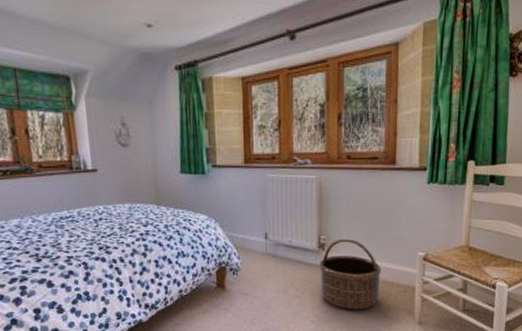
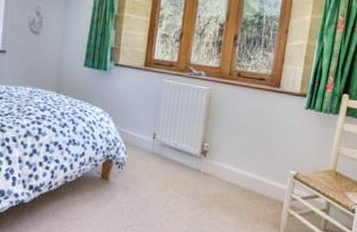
basket: present [320,238,381,310] -> none [197,148,255,217]

